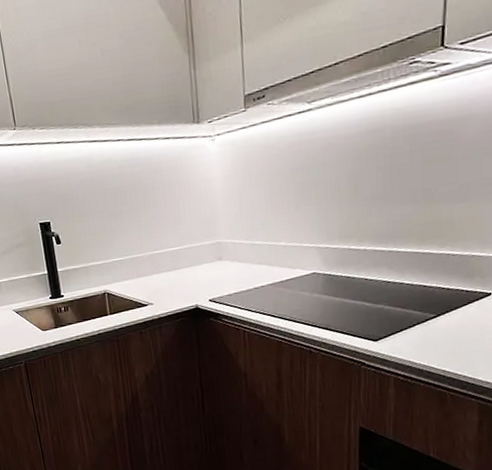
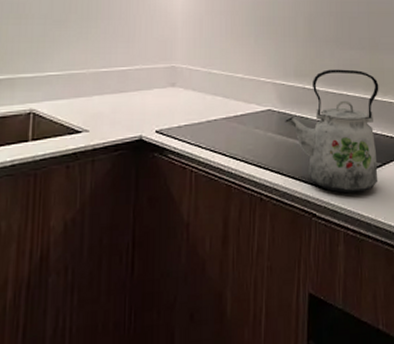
kettle: none [331,224,435,344] -> present [285,69,379,194]

